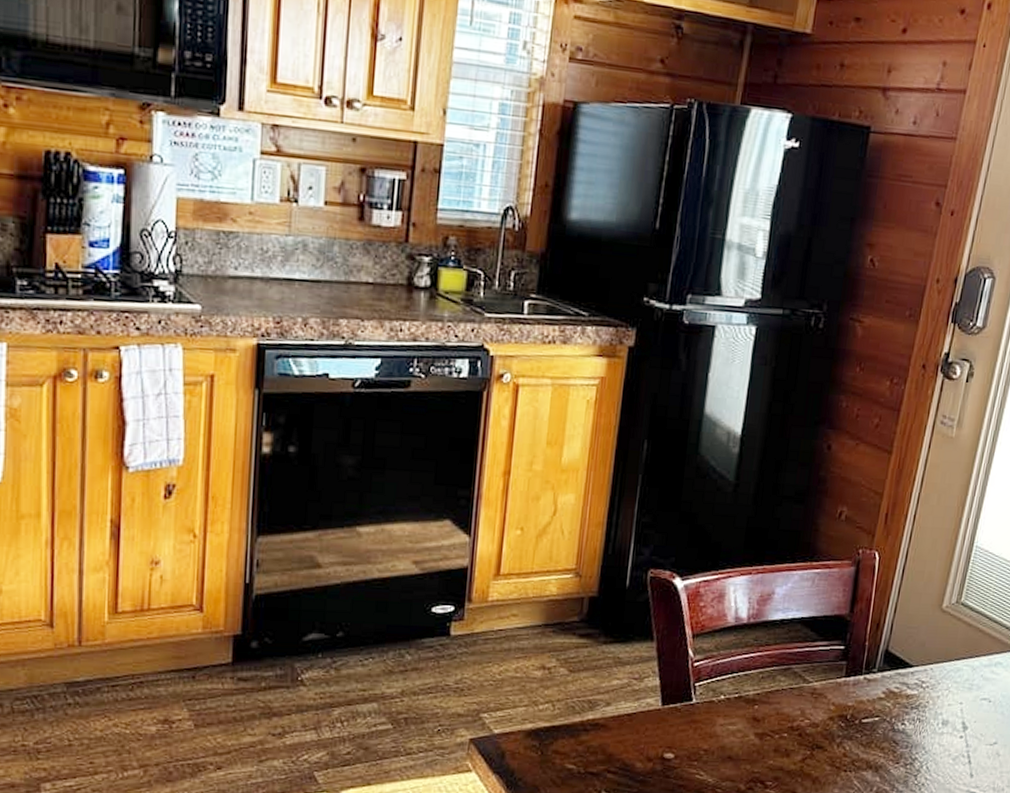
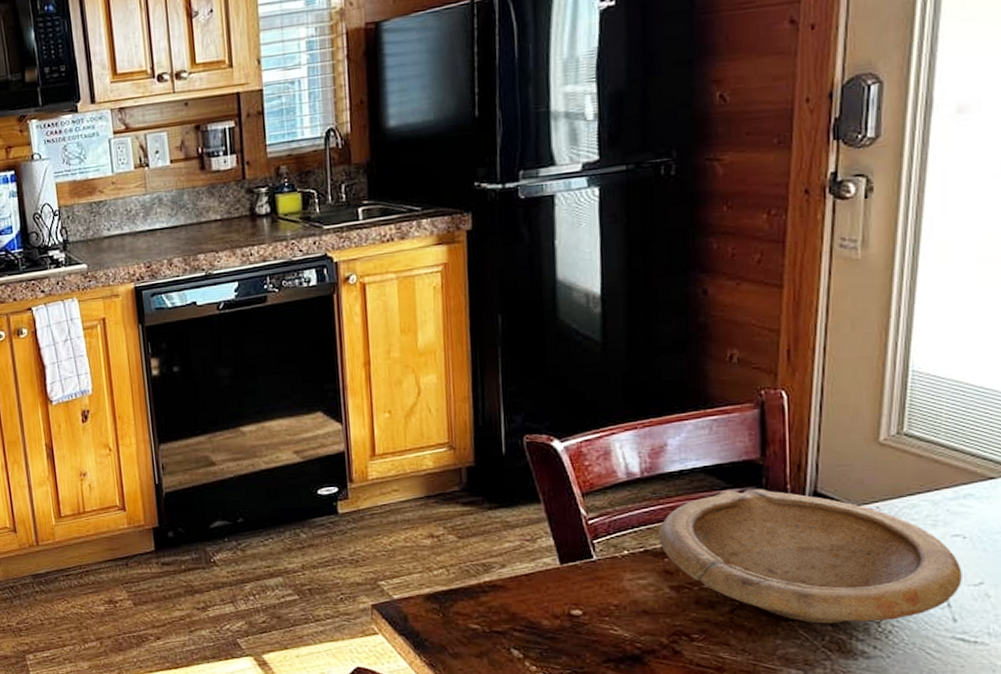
bowl: none [752,642,984,775] -> present [658,489,962,624]

